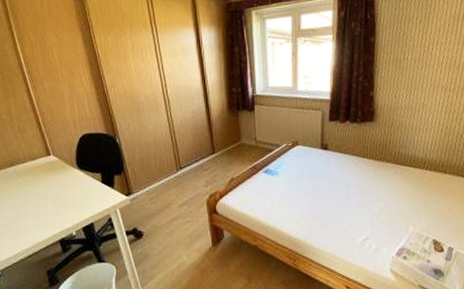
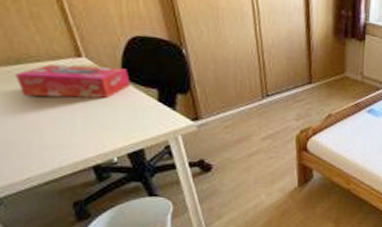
tissue box: none [11,160,82,190] -> present [16,64,130,98]

